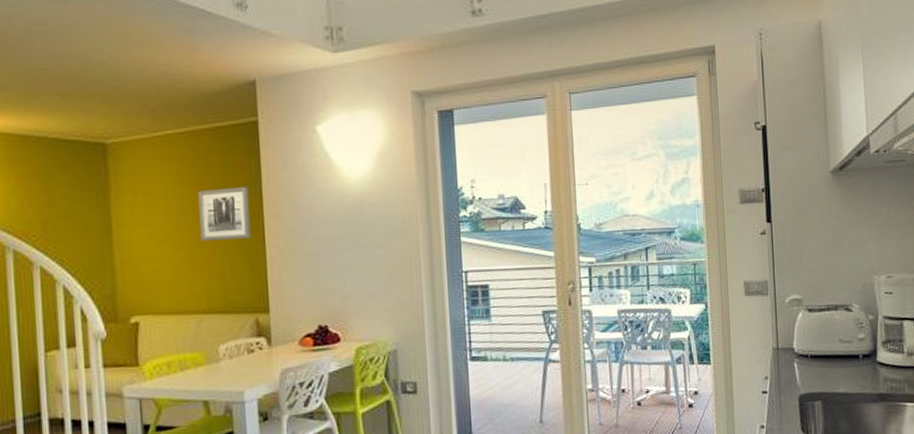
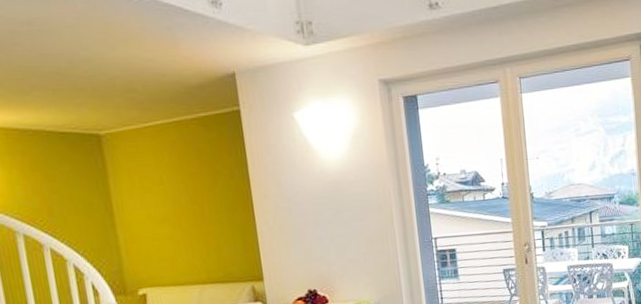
wall art: present [198,187,251,241] -> none [190,170,242,220]

